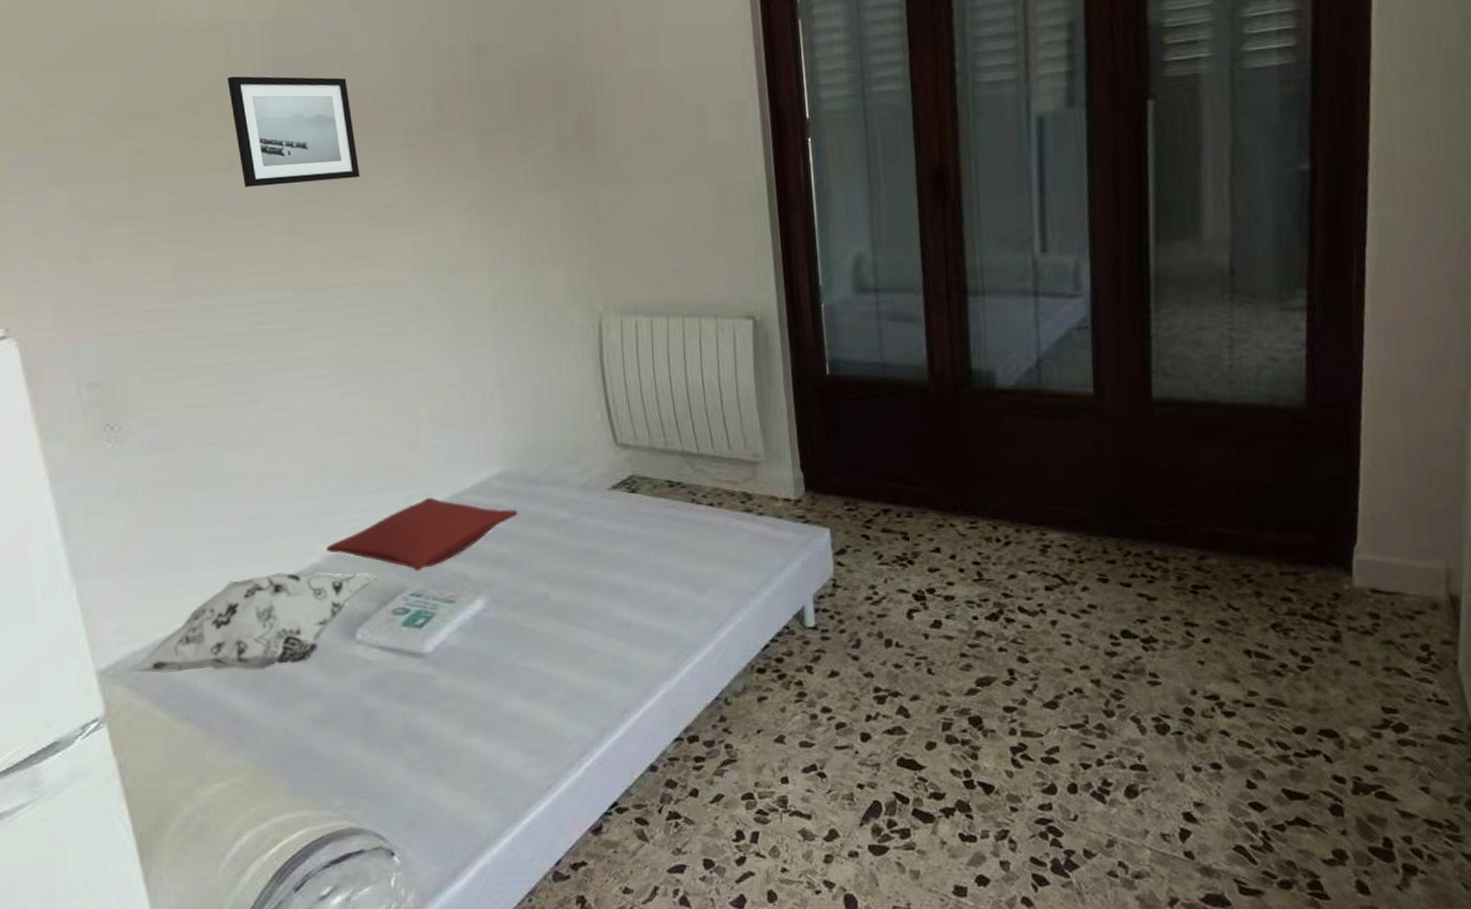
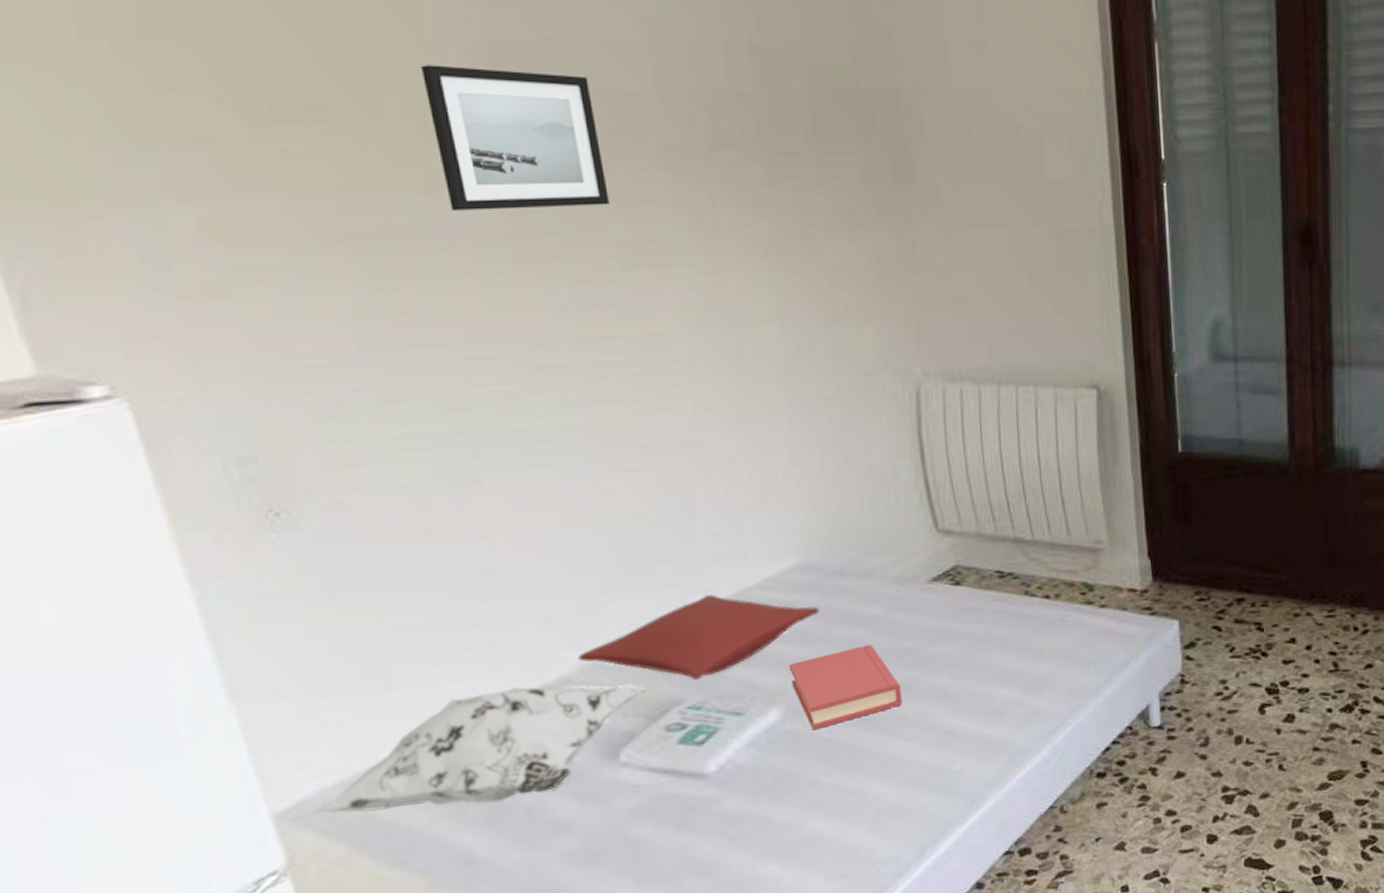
hardback book: none [492,544,587,619] -> present [788,644,903,731]

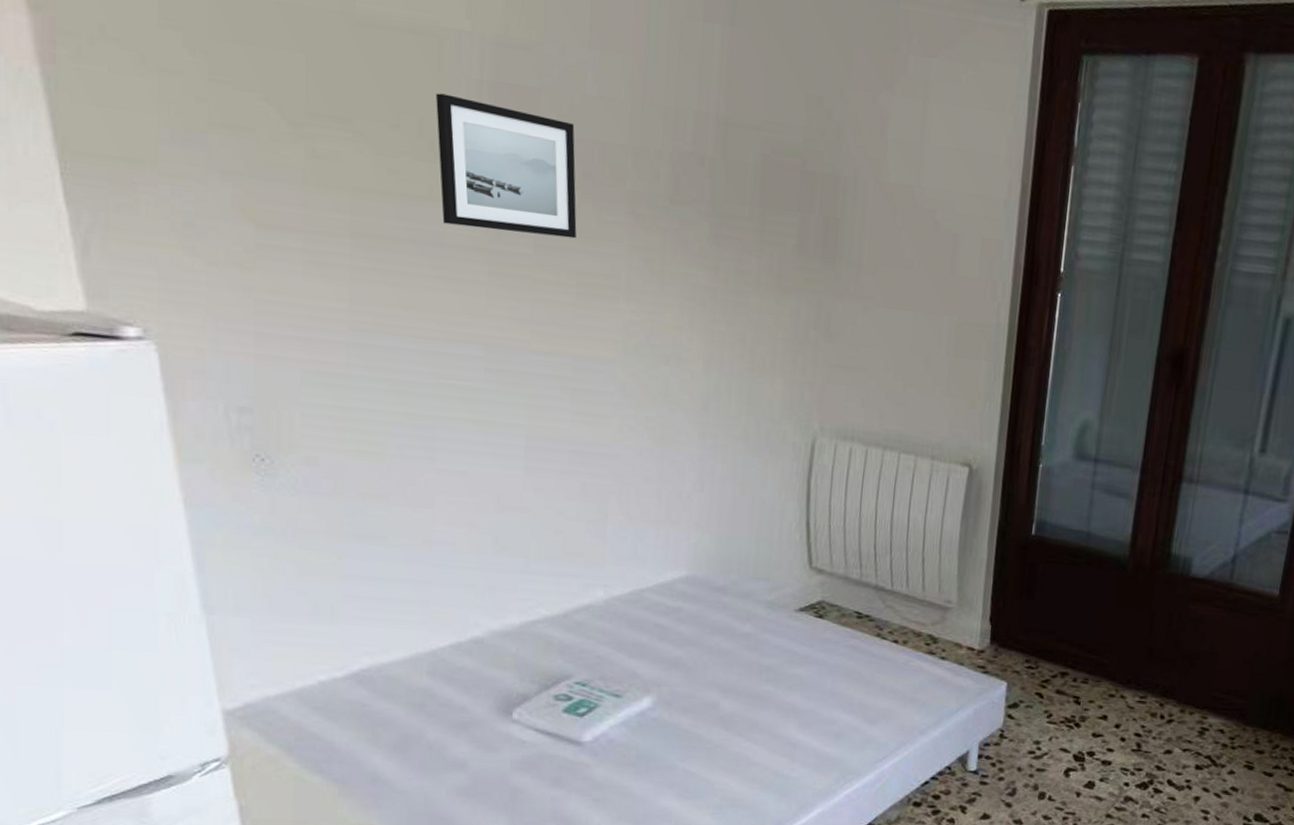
decorative pillow: present [314,684,643,813] -> none [257,640,540,734]
pillow: present [577,594,820,681] -> none [490,588,699,661]
hardback book: present [788,644,903,731] -> none [665,656,758,721]

